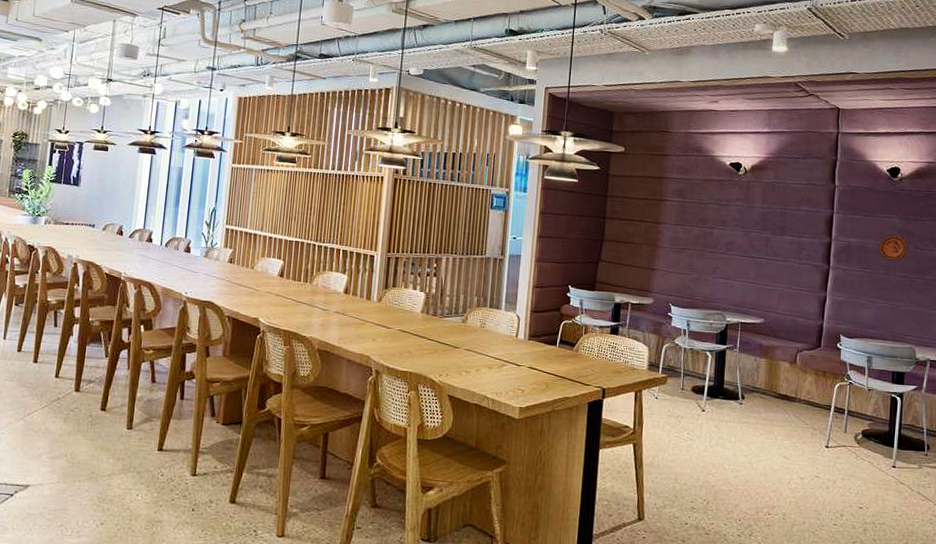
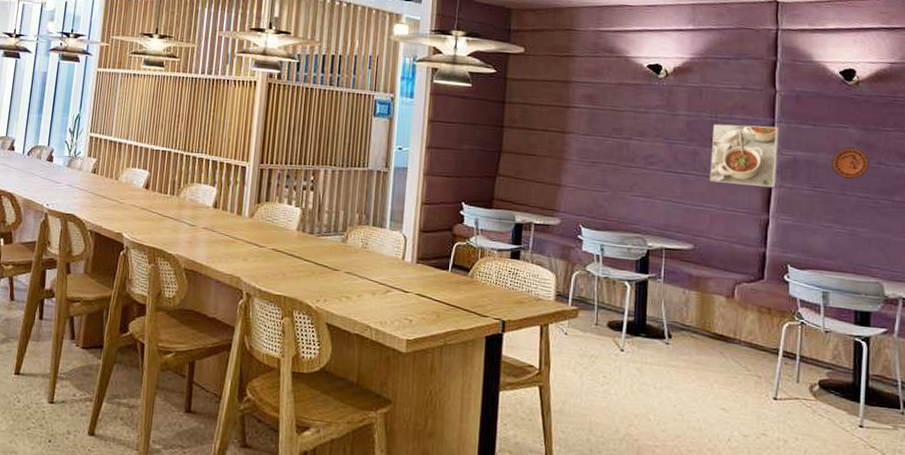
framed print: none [779,214,836,269] -> present [710,124,778,188]

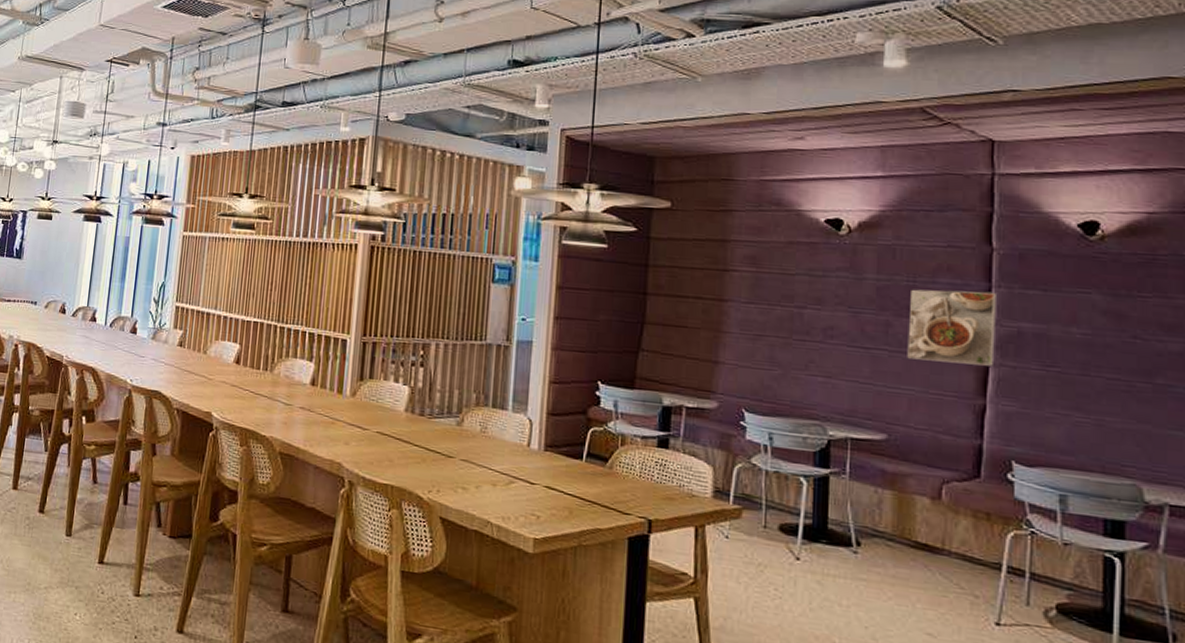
decorative plate: present [831,147,869,180] -> none [1069,317,1120,358]

